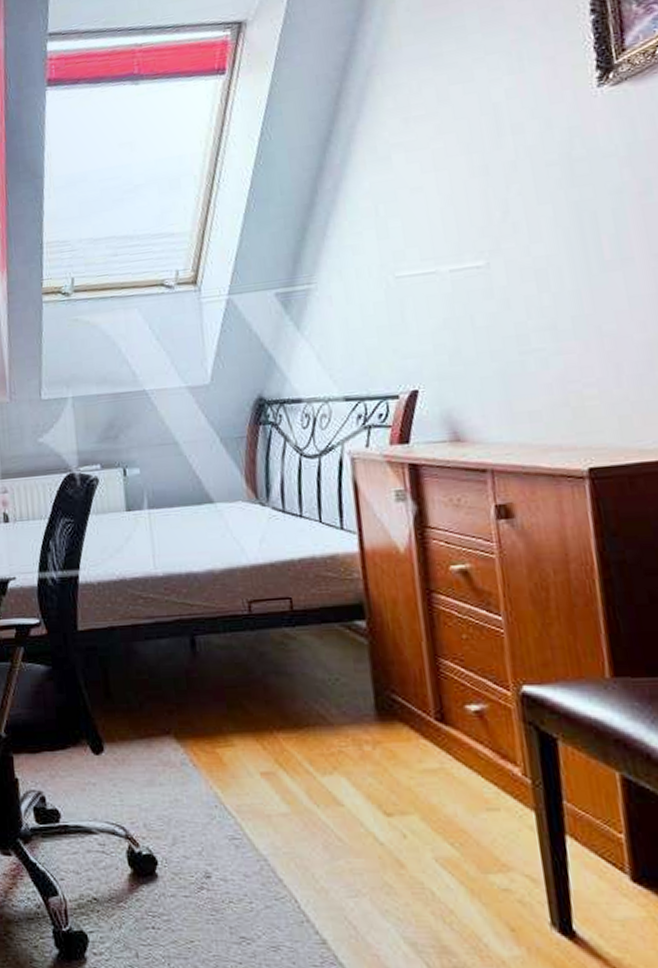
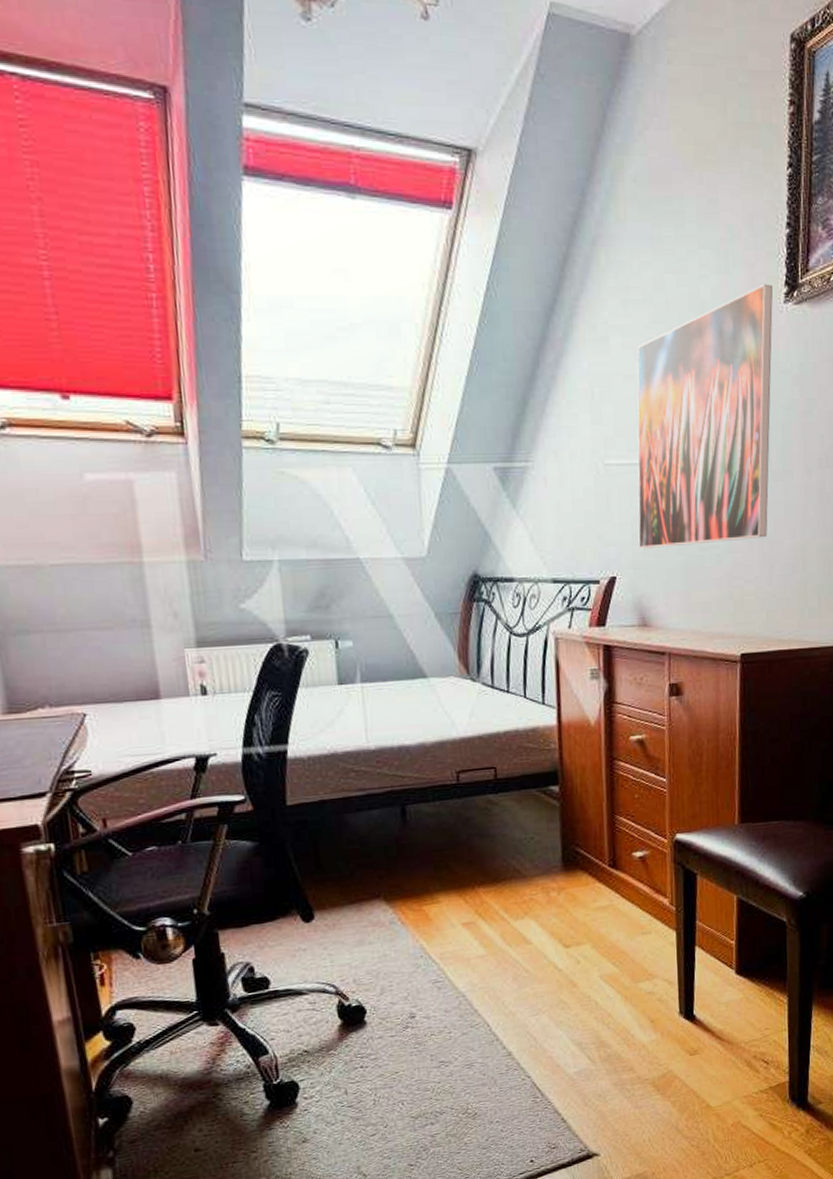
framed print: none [423,72,608,359] -> present [636,283,773,549]

